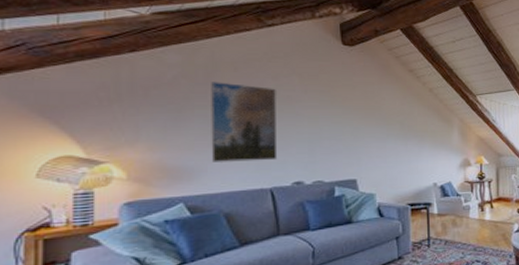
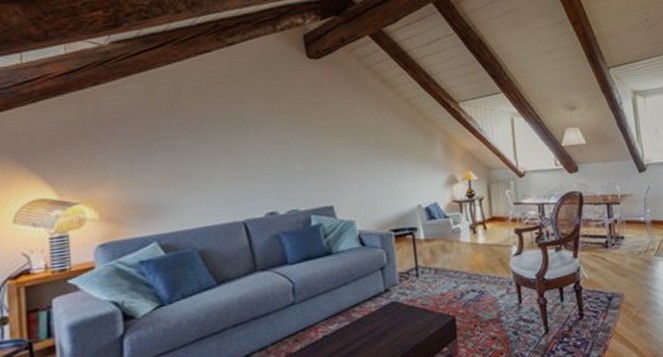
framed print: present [211,82,278,162] -> none [175,109,249,197]

